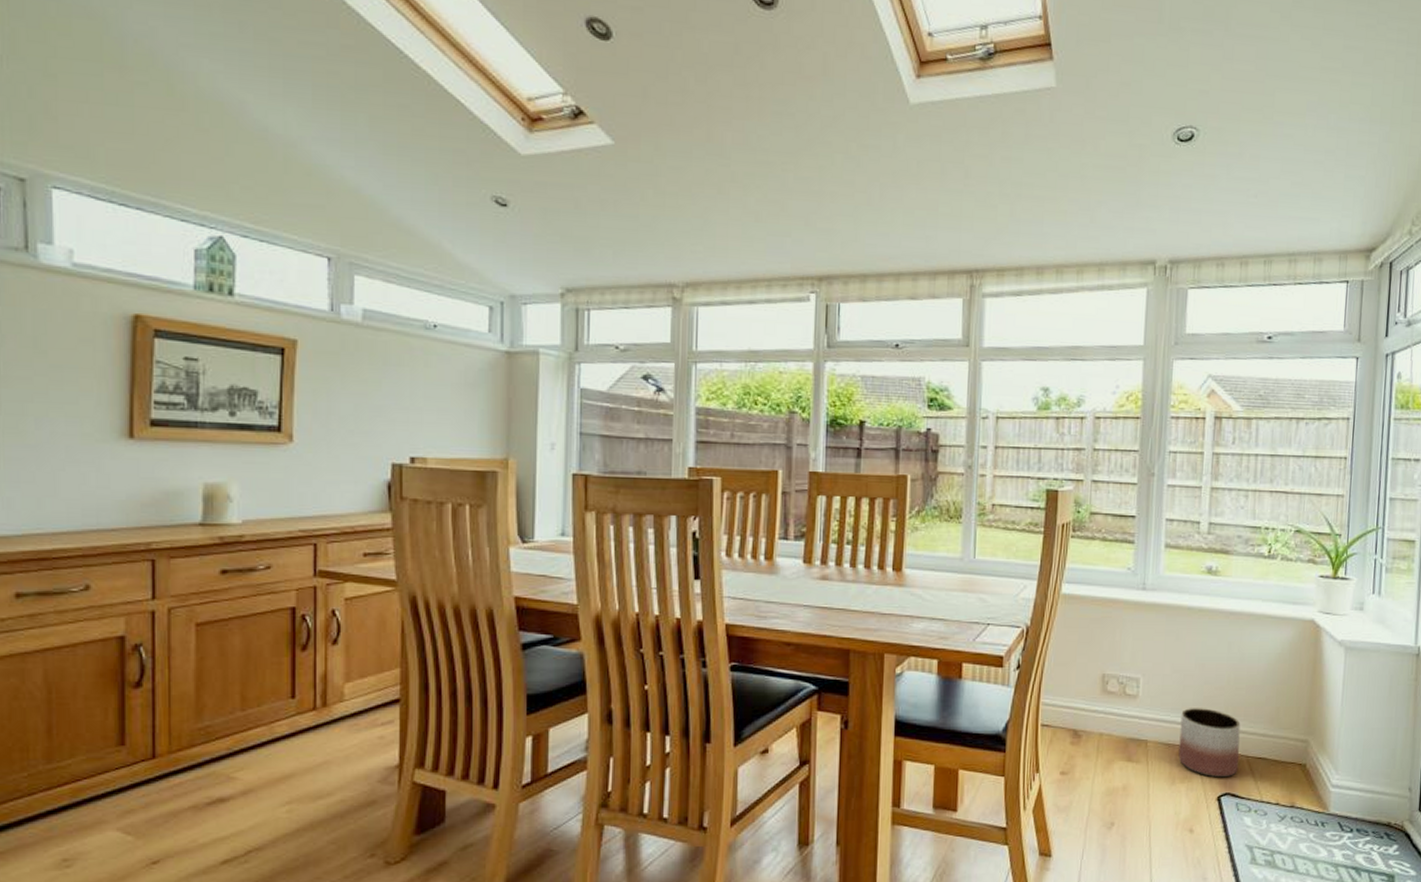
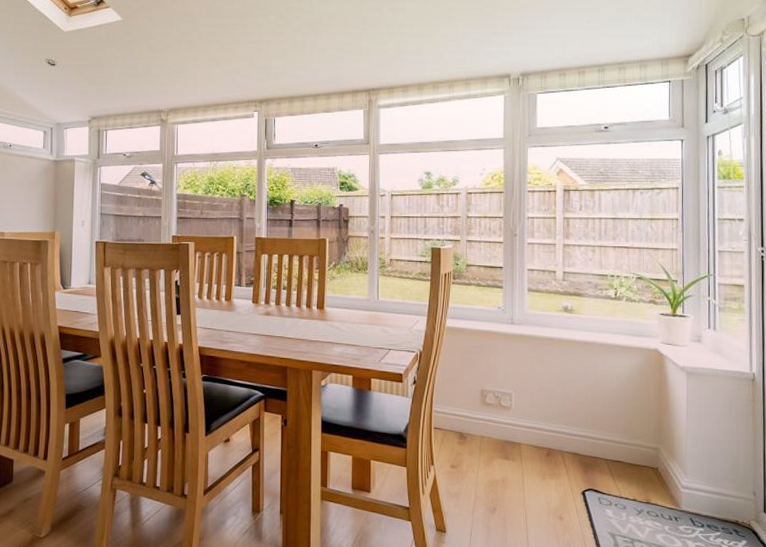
planter: present [1178,708,1241,778] -> none [547,418,599,476]

